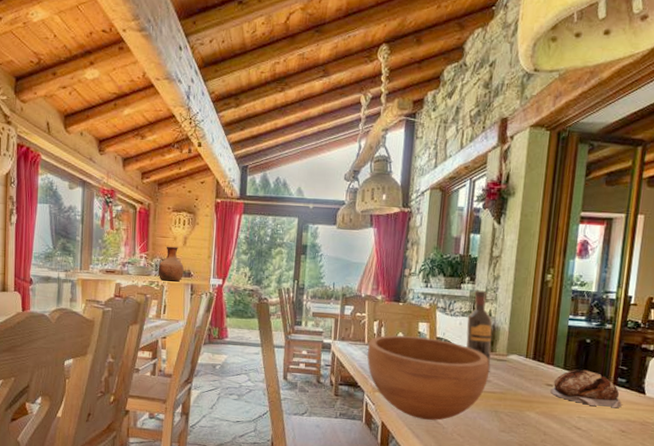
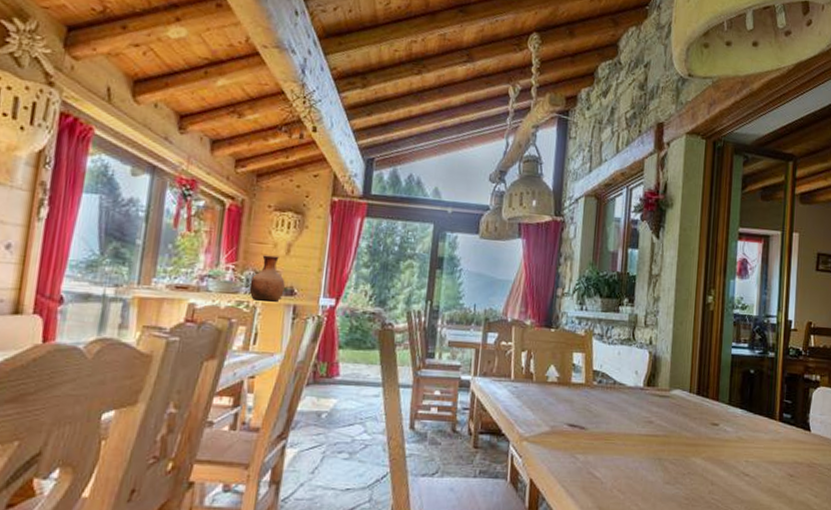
bowl: present [367,335,490,420] -> none [513,368,651,474]
wine bottle: present [466,290,492,372] -> none [625,313,653,411]
bread: present [550,369,622,408] -> none [716,405,789,449]

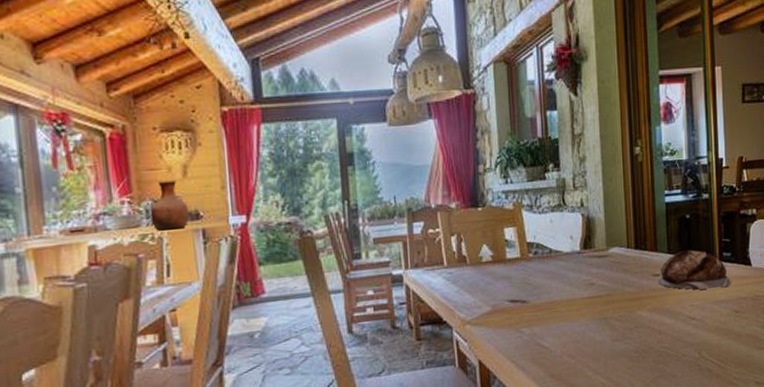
bread: none [716,405,789,449] -> present [658,249,731,290]

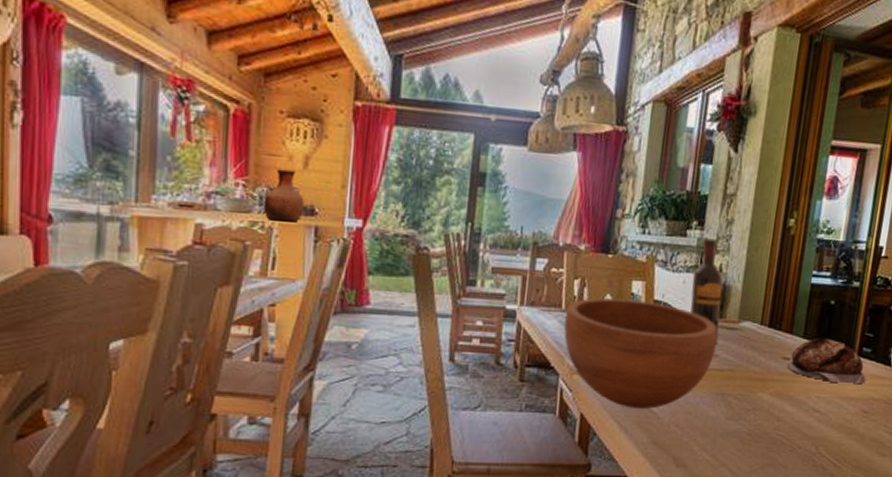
bowl: none [449,245,591,347] -> present [564,298,718,409]
wine bottle: none [558,177,592,273] -> present [690,238,723,344]

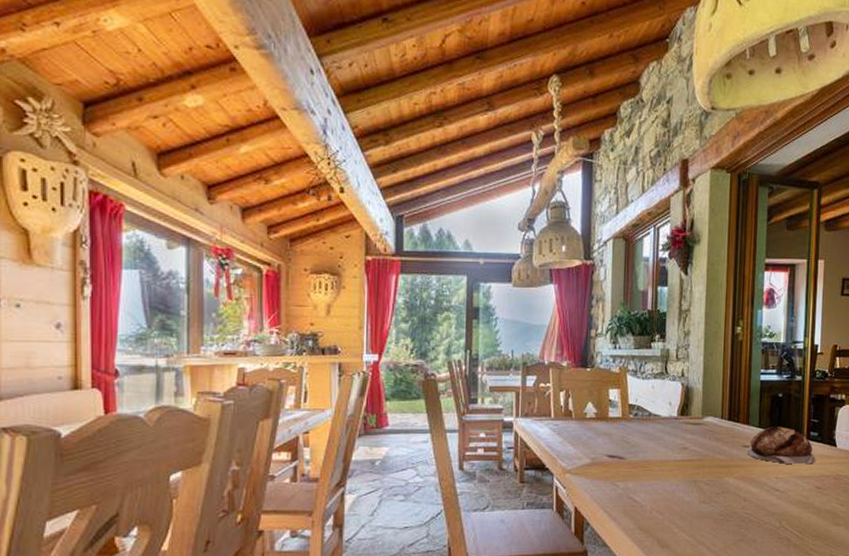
vase: present [263,169,304,223] -> none [294,317,328,361]
bowl: present [564,298,718,409] -> none [555,406,685,499]
wine bottle: present [690,238,723,344] -> none [659,348,687,438]

